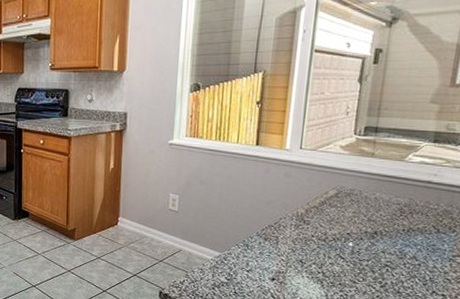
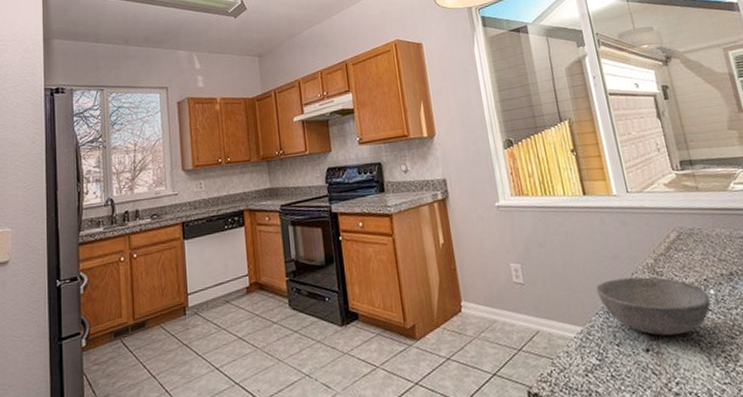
bowl: none [242,220,346,273] -> present [595,277,711,336]

